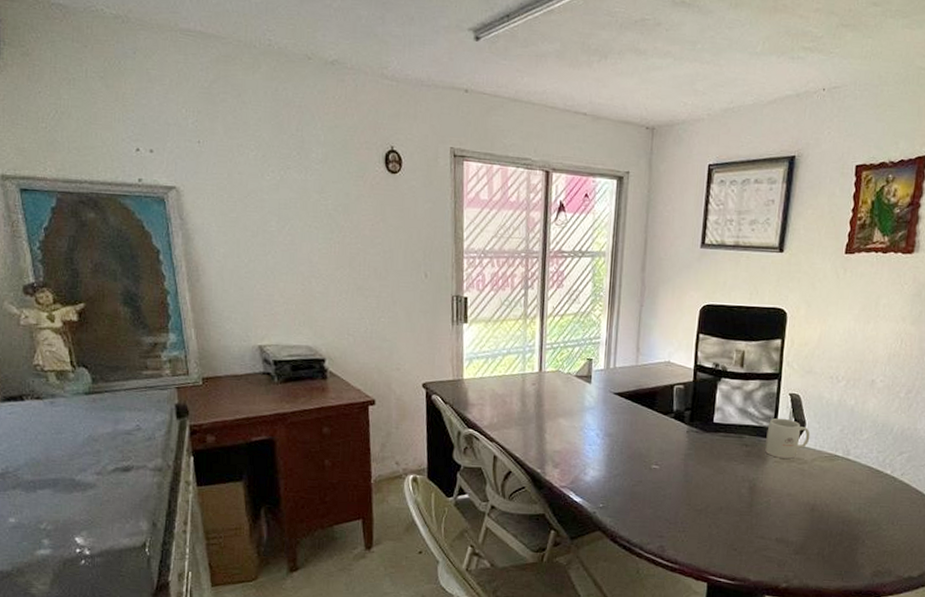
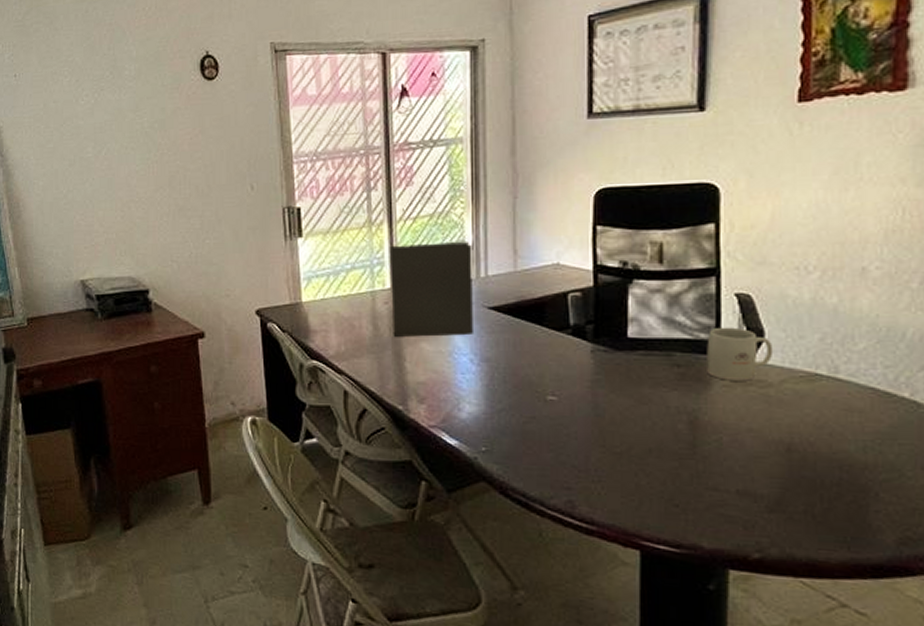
binder: none [537,336,606,415] -> present [389,241,473,337]

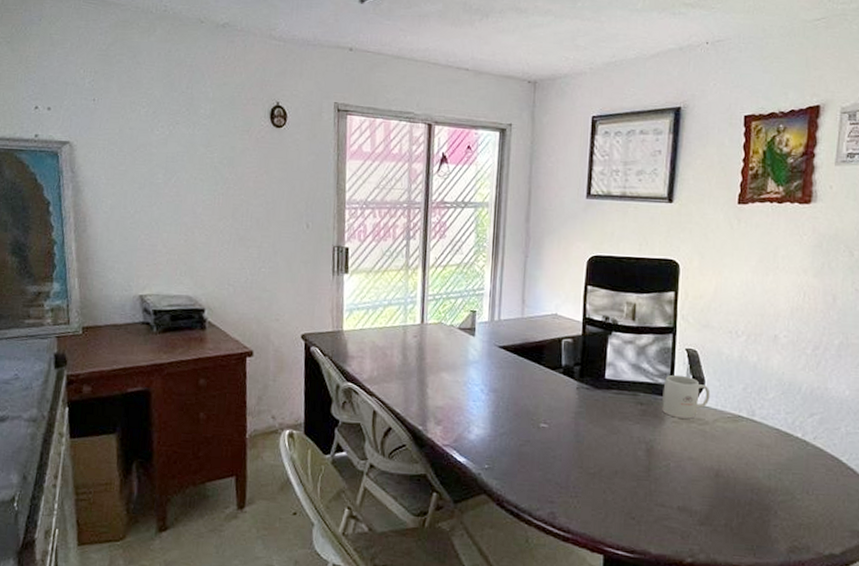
binder: present [389,241,473,337] -> none [419,287,490,369]

